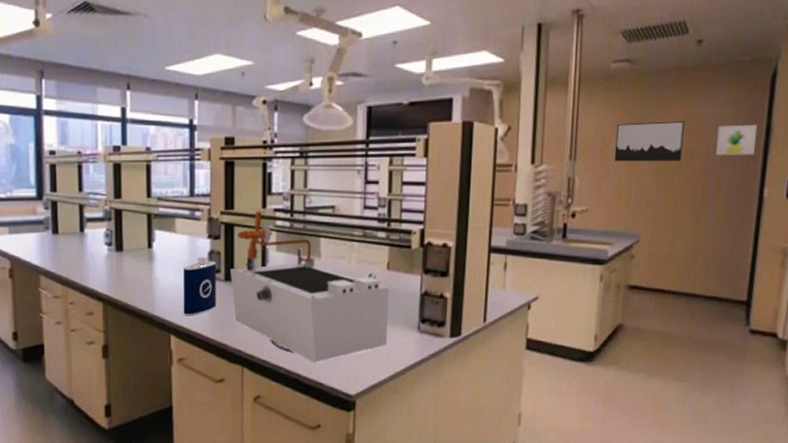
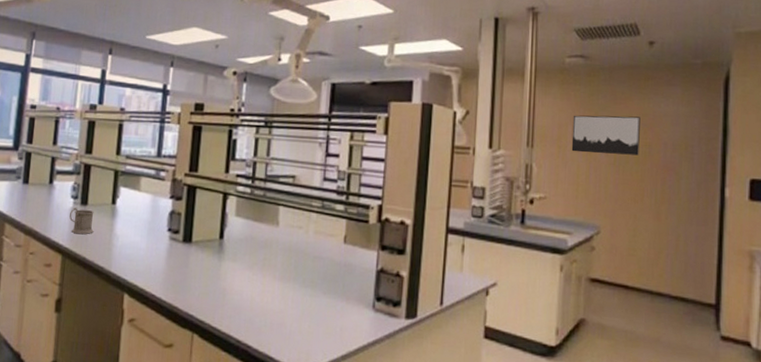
mug: none [106,254,132,281] -> present [69,207,94,235]
flask: present [183,257,216,316] -> none [139,216,176,276]
laboratory equipment: present [230,211,390,364] -> none [188,175,346,336]
wall art: present [716,124,757,155] -> none [674,123,713,155]

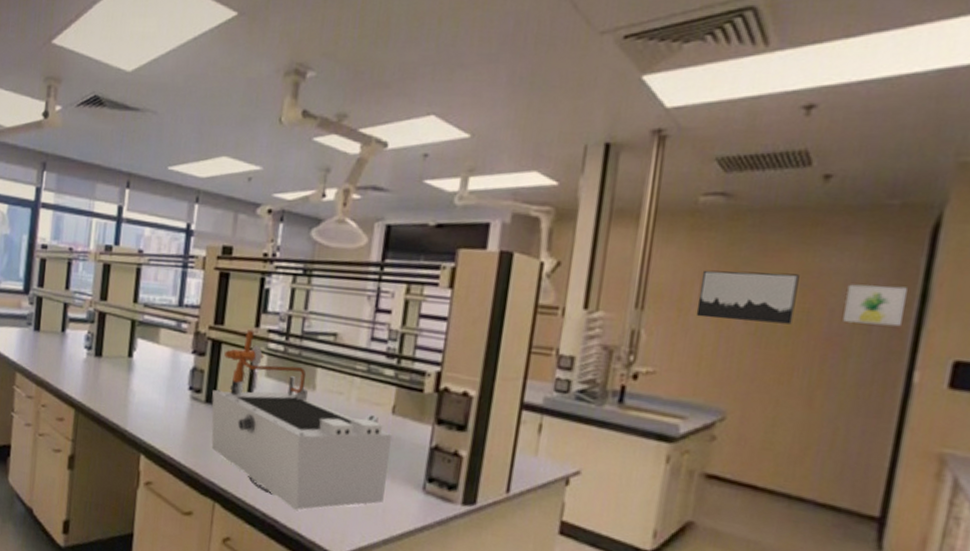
mug: present [69,207,94,235] -> none [83,358,109,389]
laboratory equipment: none [188,175,346,336] -> present [211,329,393,512]
wall art: none [674,123,713,155] -> present [843,284,907,327]

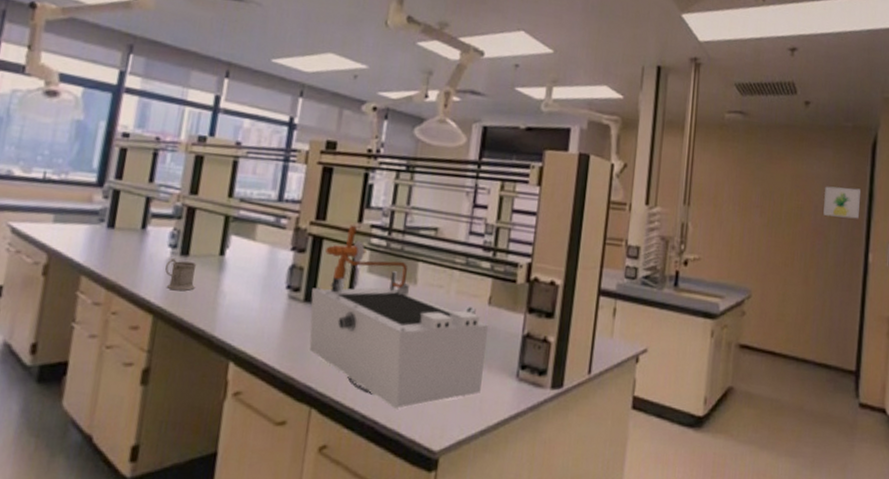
mug: none [83,358,109,389] -> present [165,257,197,291]
wall art: present [696,270,800,325] -> none [727,173,794,218]

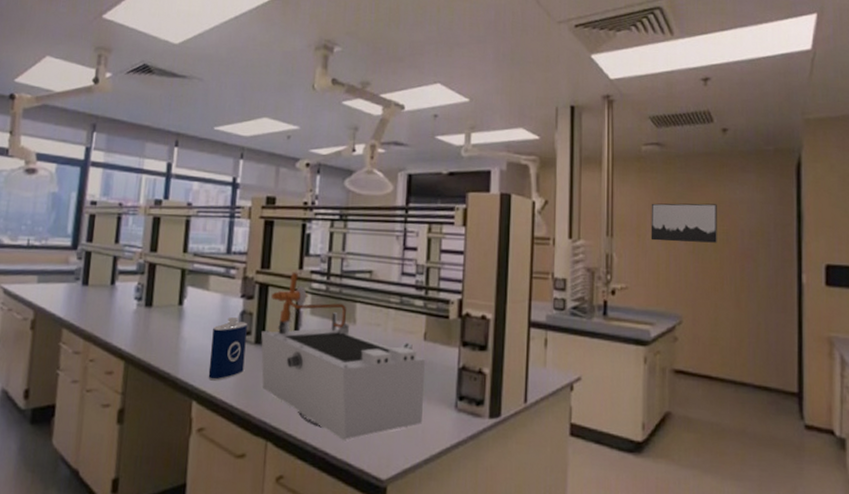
mug: present [165,257,197,291] -> none [133,309,160,339]
flask: none [249,271,297,341] -> present [208,317,247,381]
wall art: none [727,173,794,218] -> present [650,203,717,243]
wall art: present [823,186,861,219] -> none [750,210,788,241]

